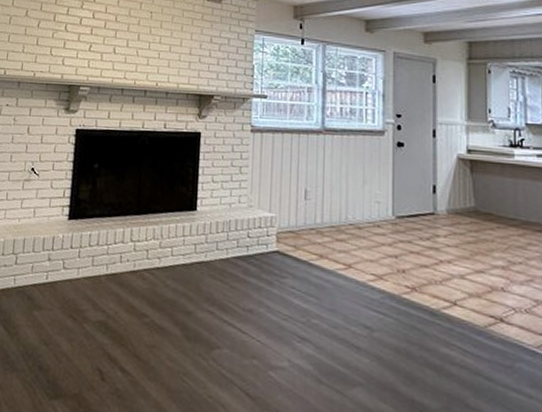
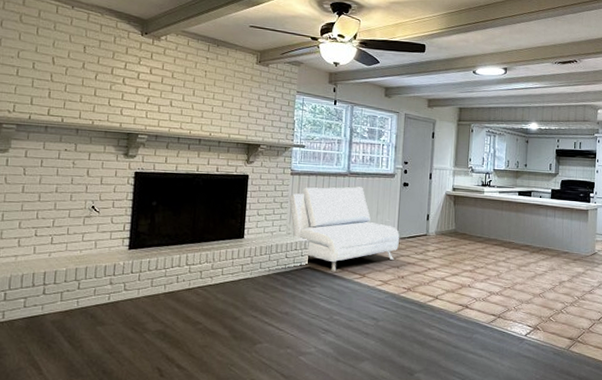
sofa: none [249,147,396,258] -> present [289,187,399,271]

